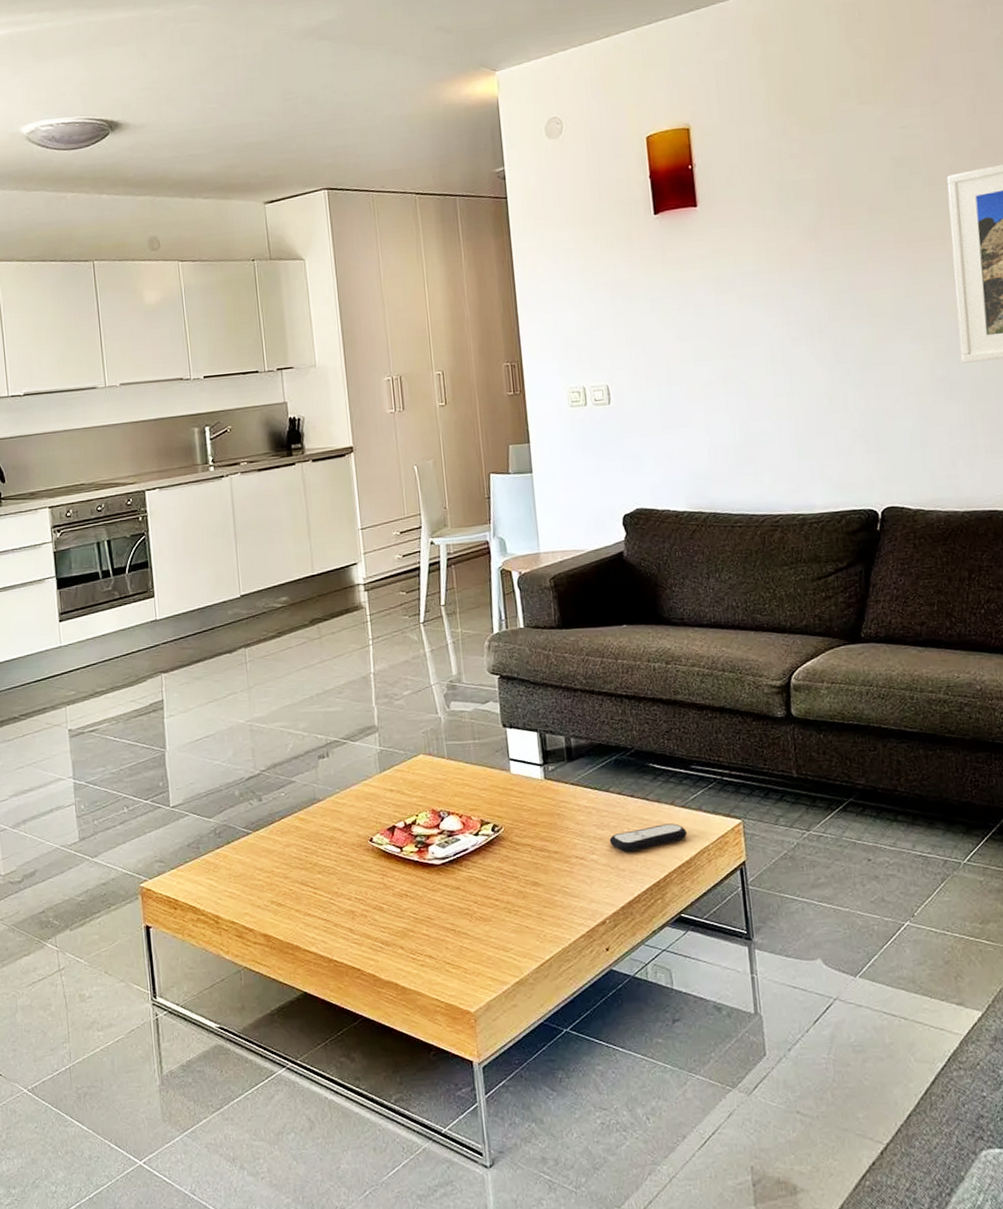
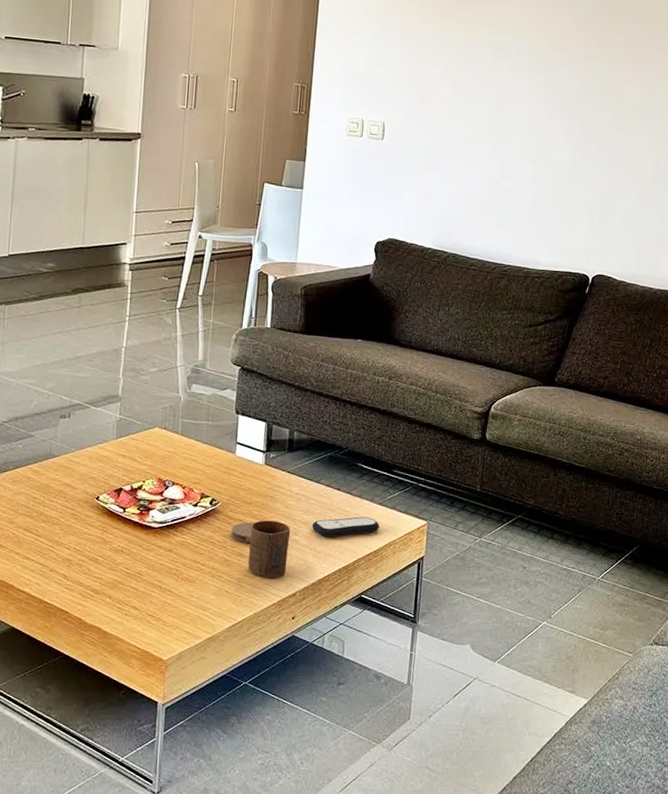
coaster: none [521,846,545,870] -> present [231,522,254,543]
cup: none [541,840,590,907] -> present [248,520,291,579]

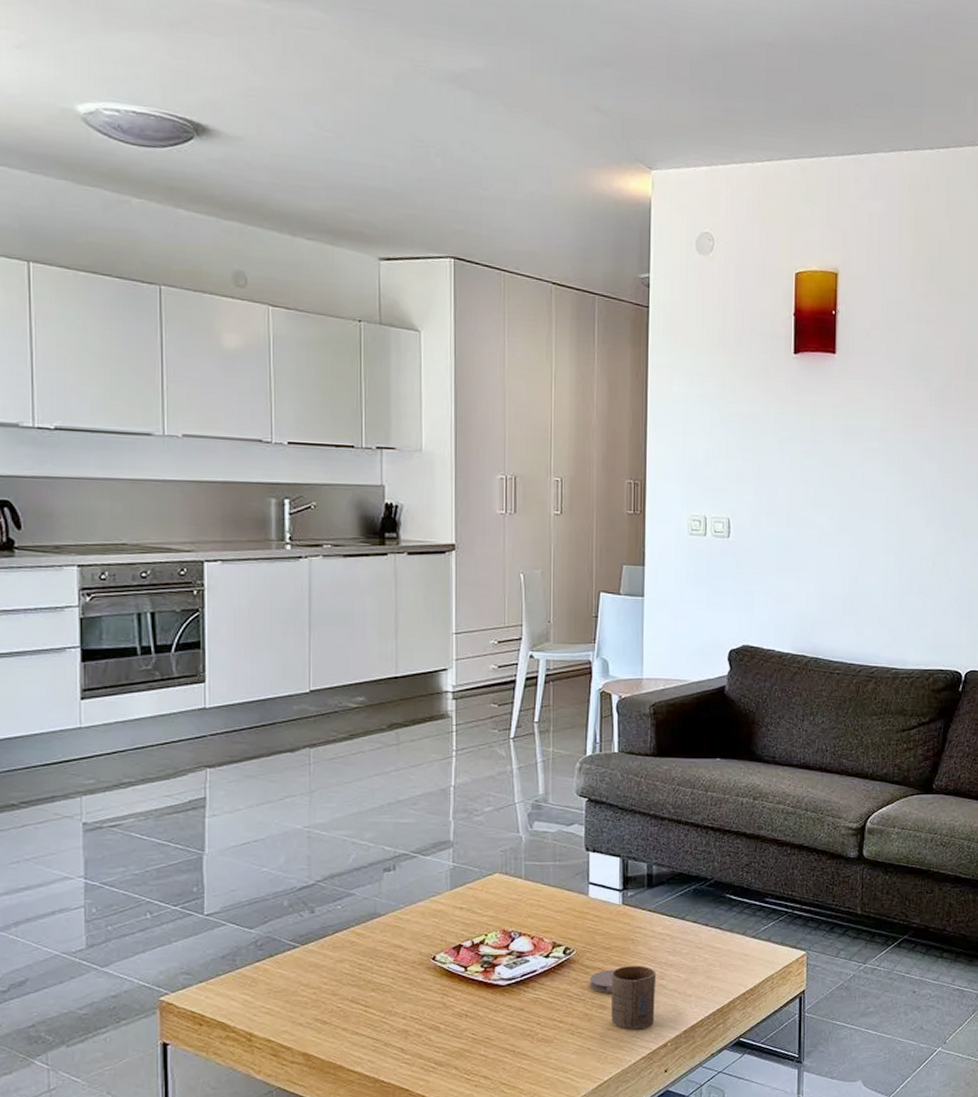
remote control: present [312,517,379,537] -> none [679,952,754,978]

